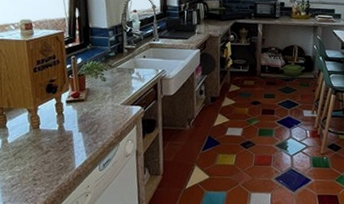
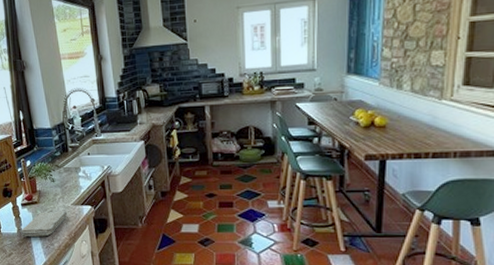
washcloth: none [62,110,116,135] -> present [21,211,68,237]

